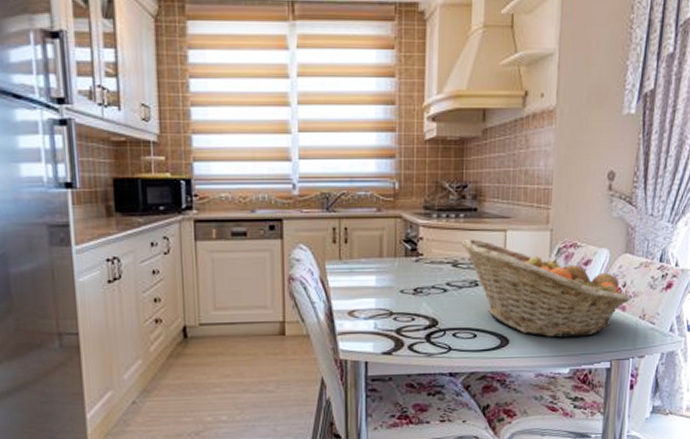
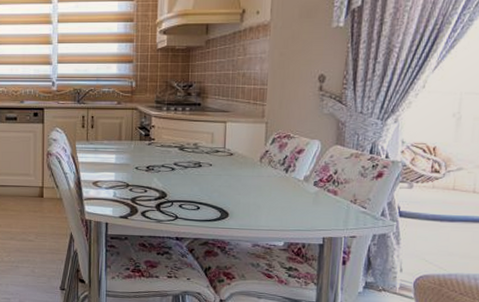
fruit basket: present [461,238,630,338] -> none [187,128,342,215]

